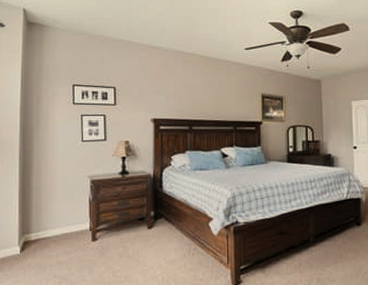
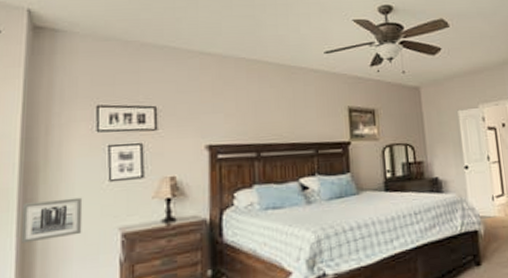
wall art: none [22,152,64,182] -> present [22,197,83,243]

